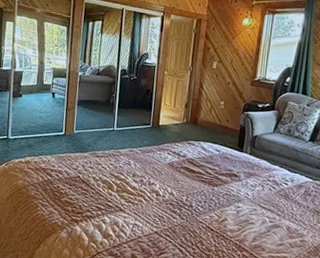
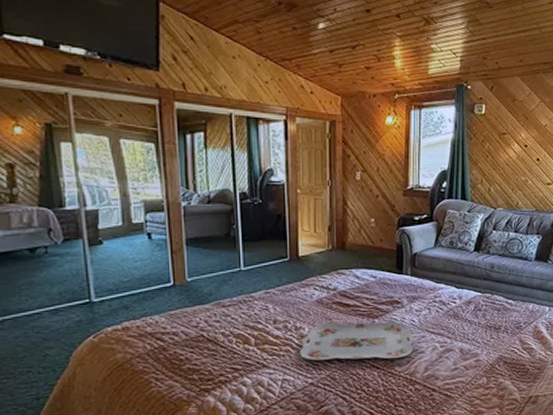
serving tray: none [150,183,248,225] -> present [300,321,415,361]

